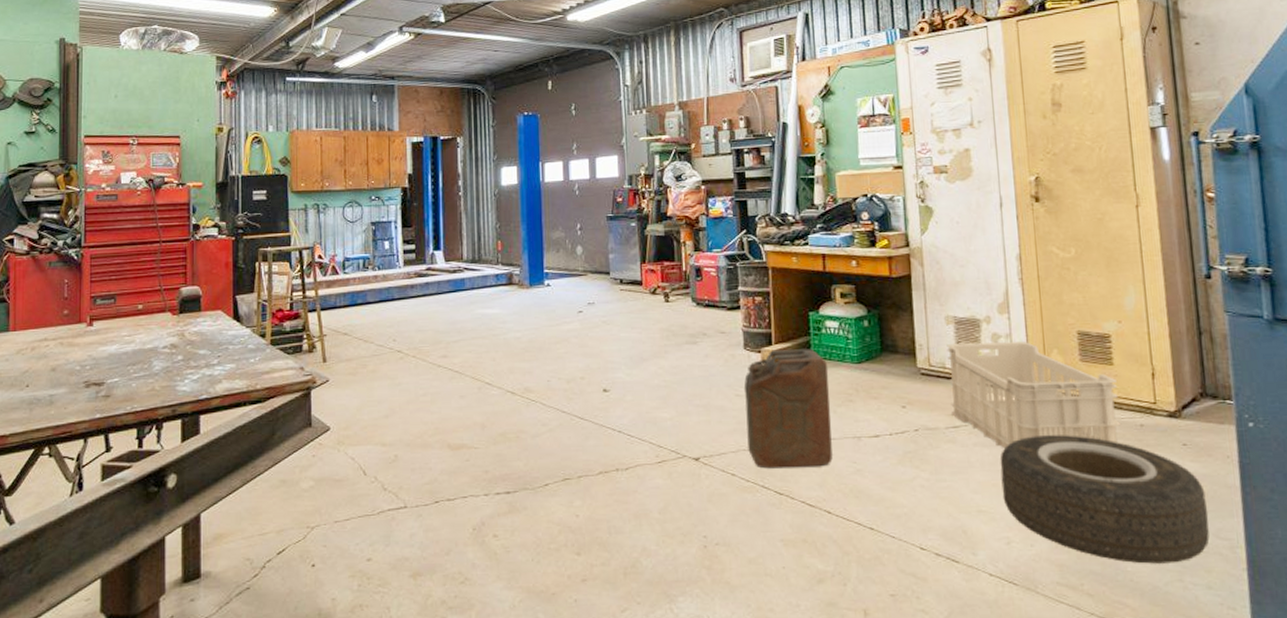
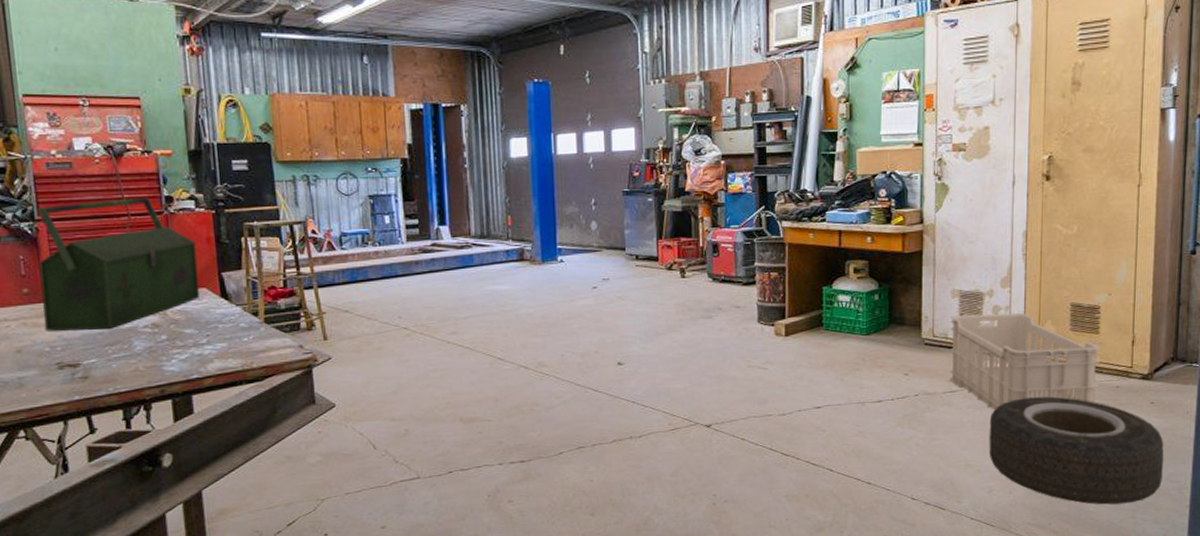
tool box: none [78,225,216,351] -> present [37,197,201,331]
jerry can: present [743,349,833,467] -> none [756,322,838,432]

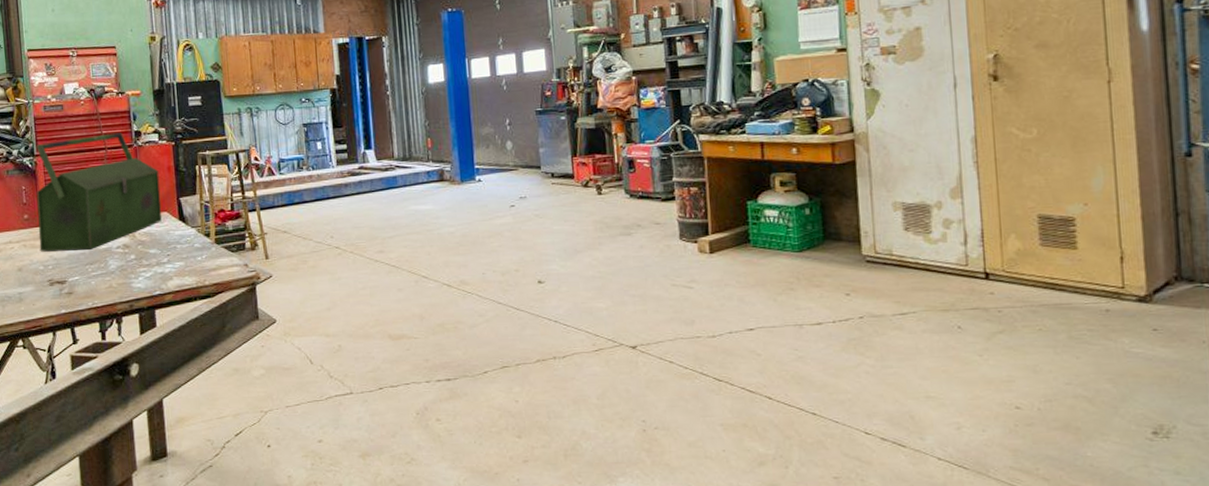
plastic crate: present [950,313,1100,411] -> none [894,227,1084,336]
car tire: present [989,396,1164,505] -> none [950,321,1180,449]

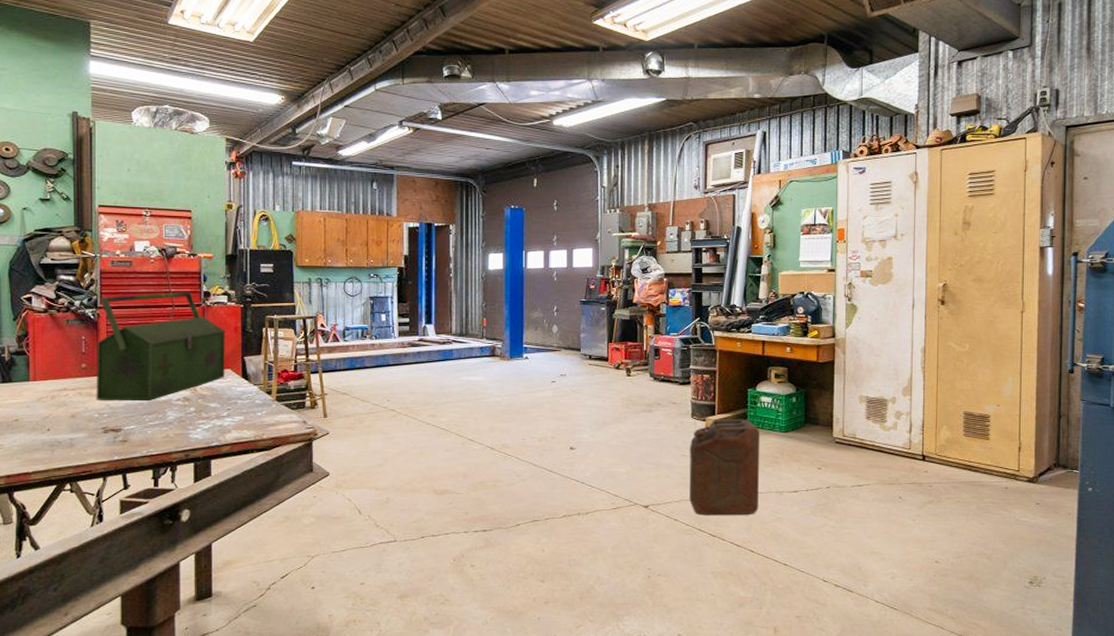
jerry can: none [680,238,773,355] -> present [689,419,760,514]

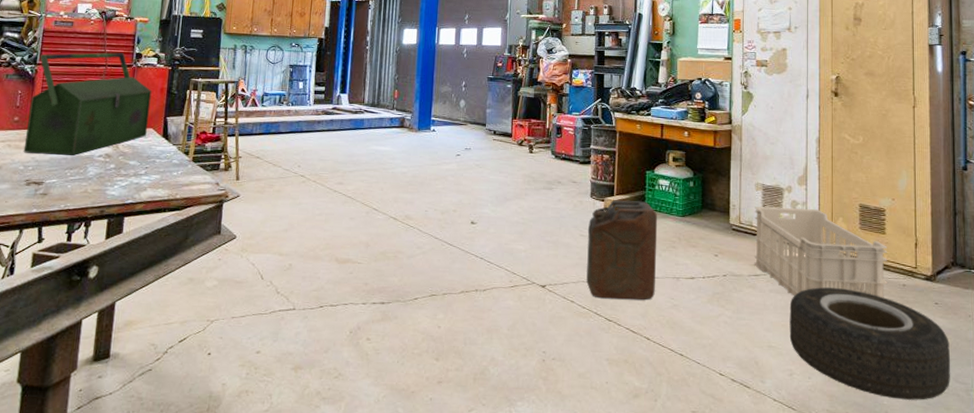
plastic crate: none [857,419,991,504] -> present [754,207,887,298]
car tire: none [892,494,1050,595] -> present [789,287,951,400]

